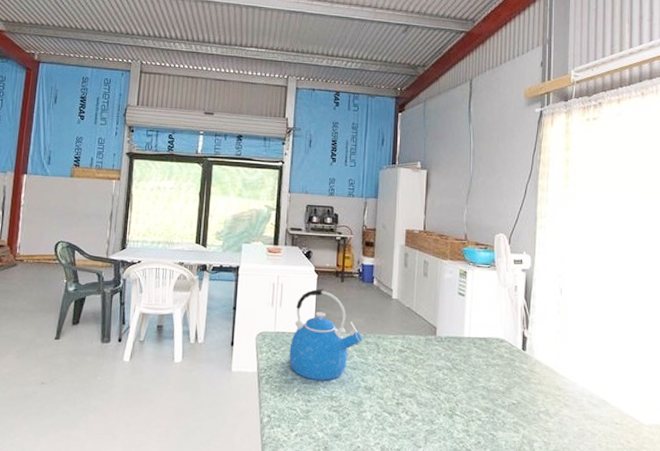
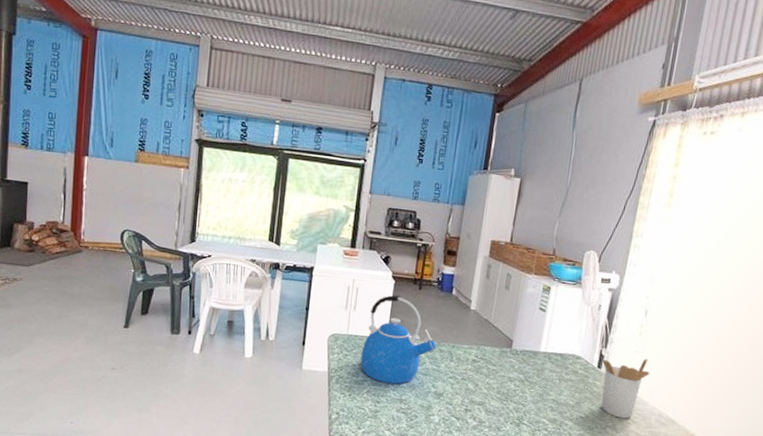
utensil holder: none [525,337,574,402] -> present [601,358,650,419]

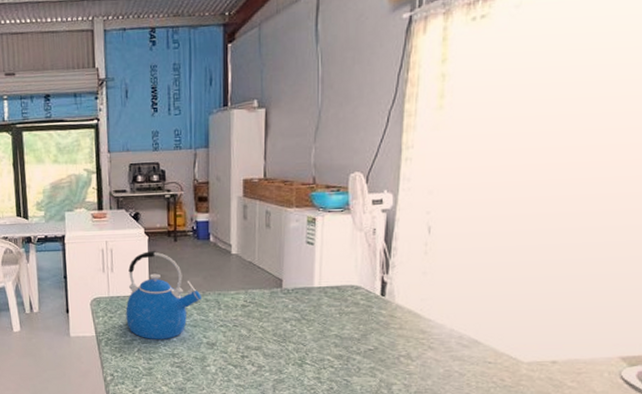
utensil holder: present [601,358,650,419] -> none [385,278,443,345]

